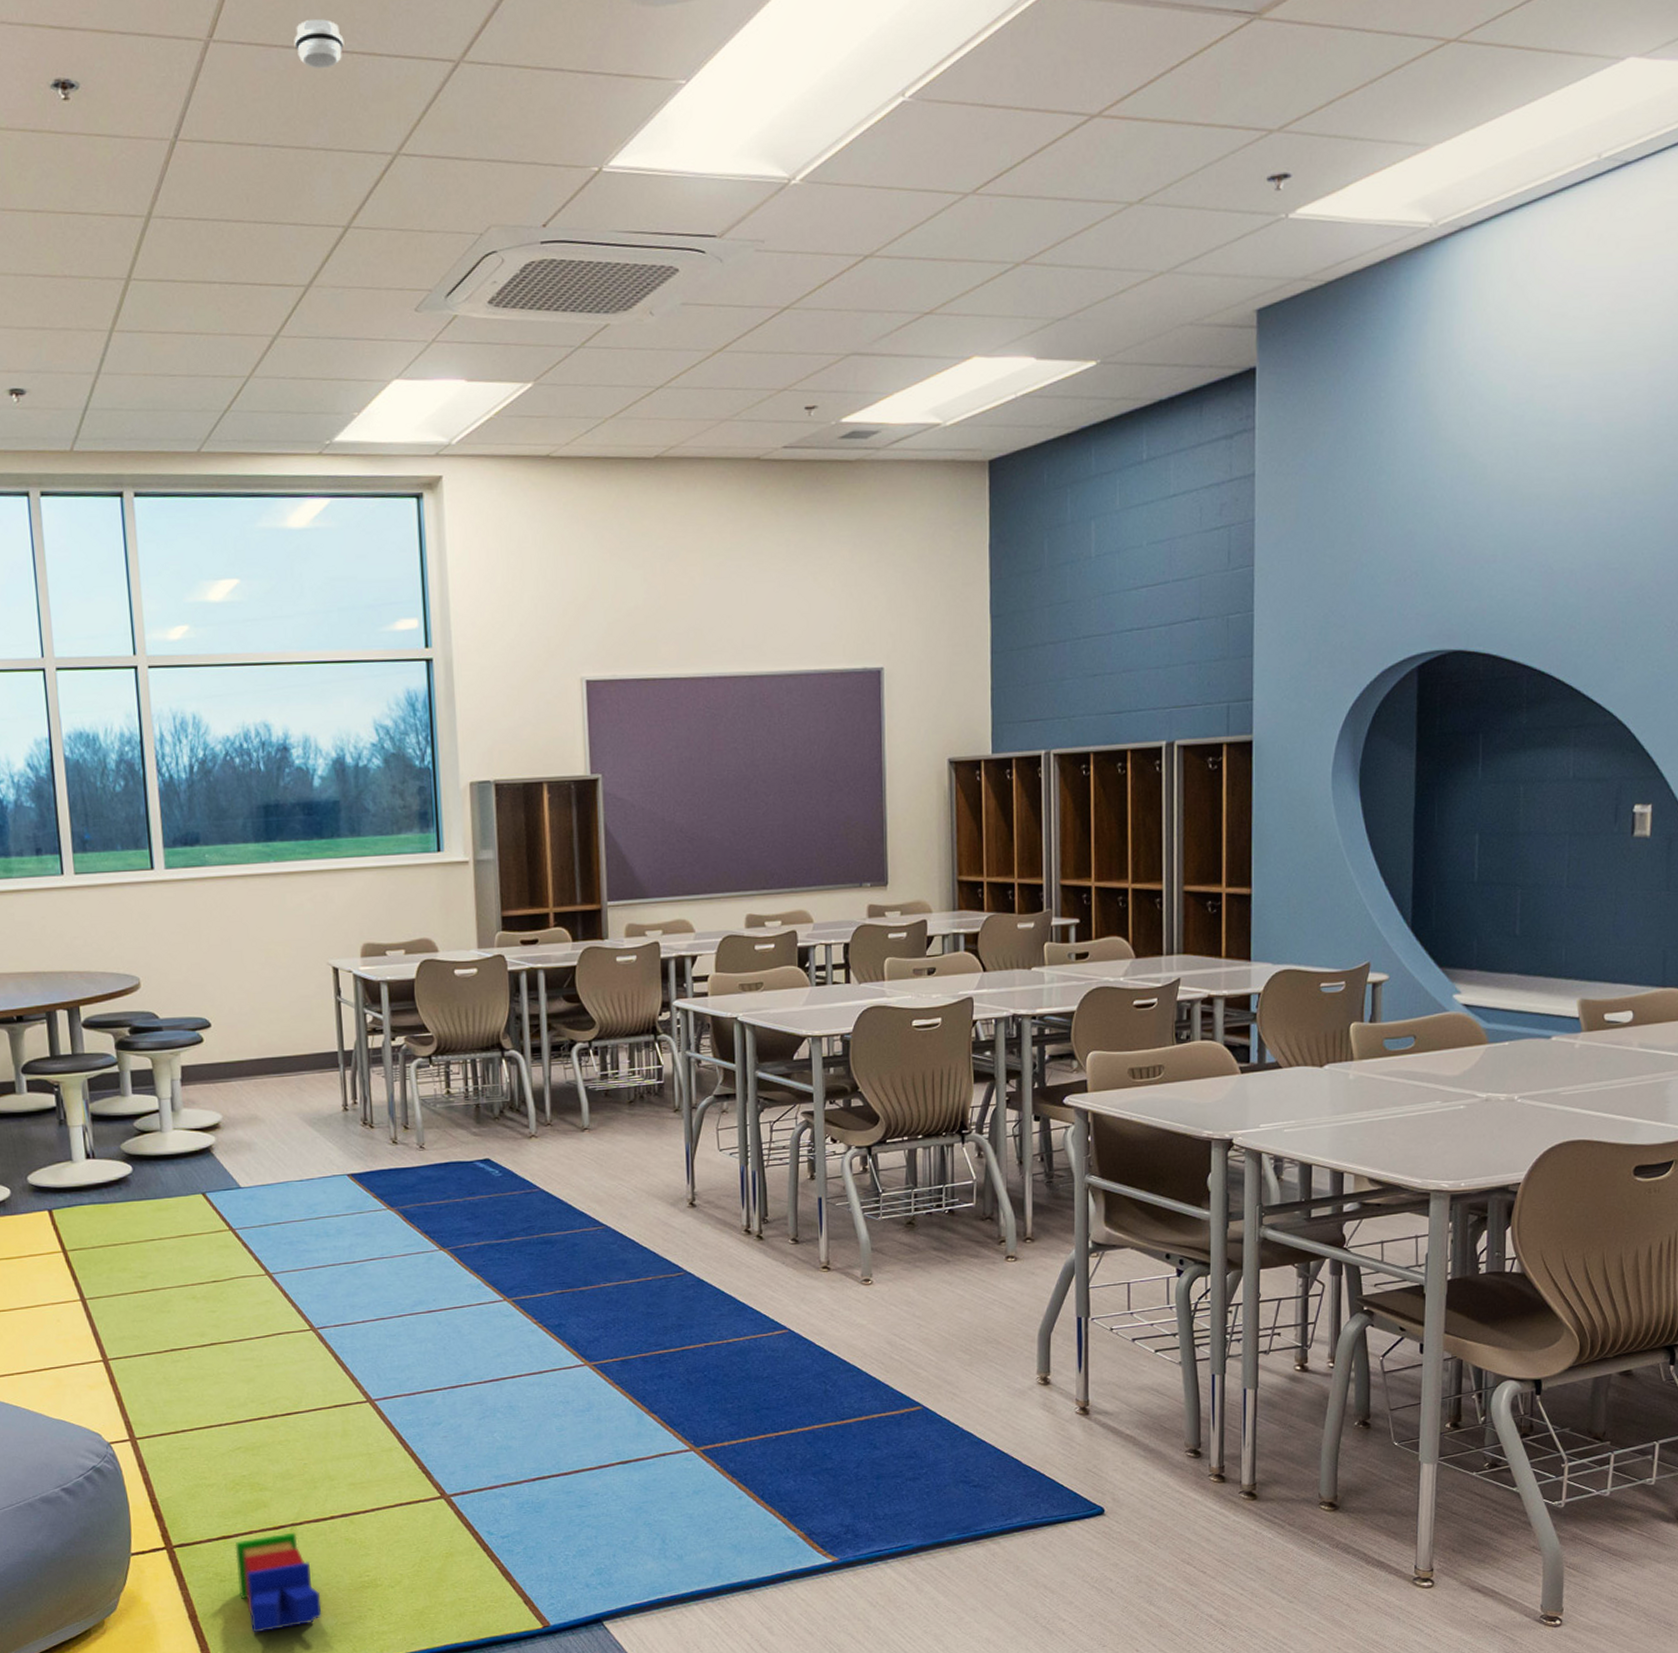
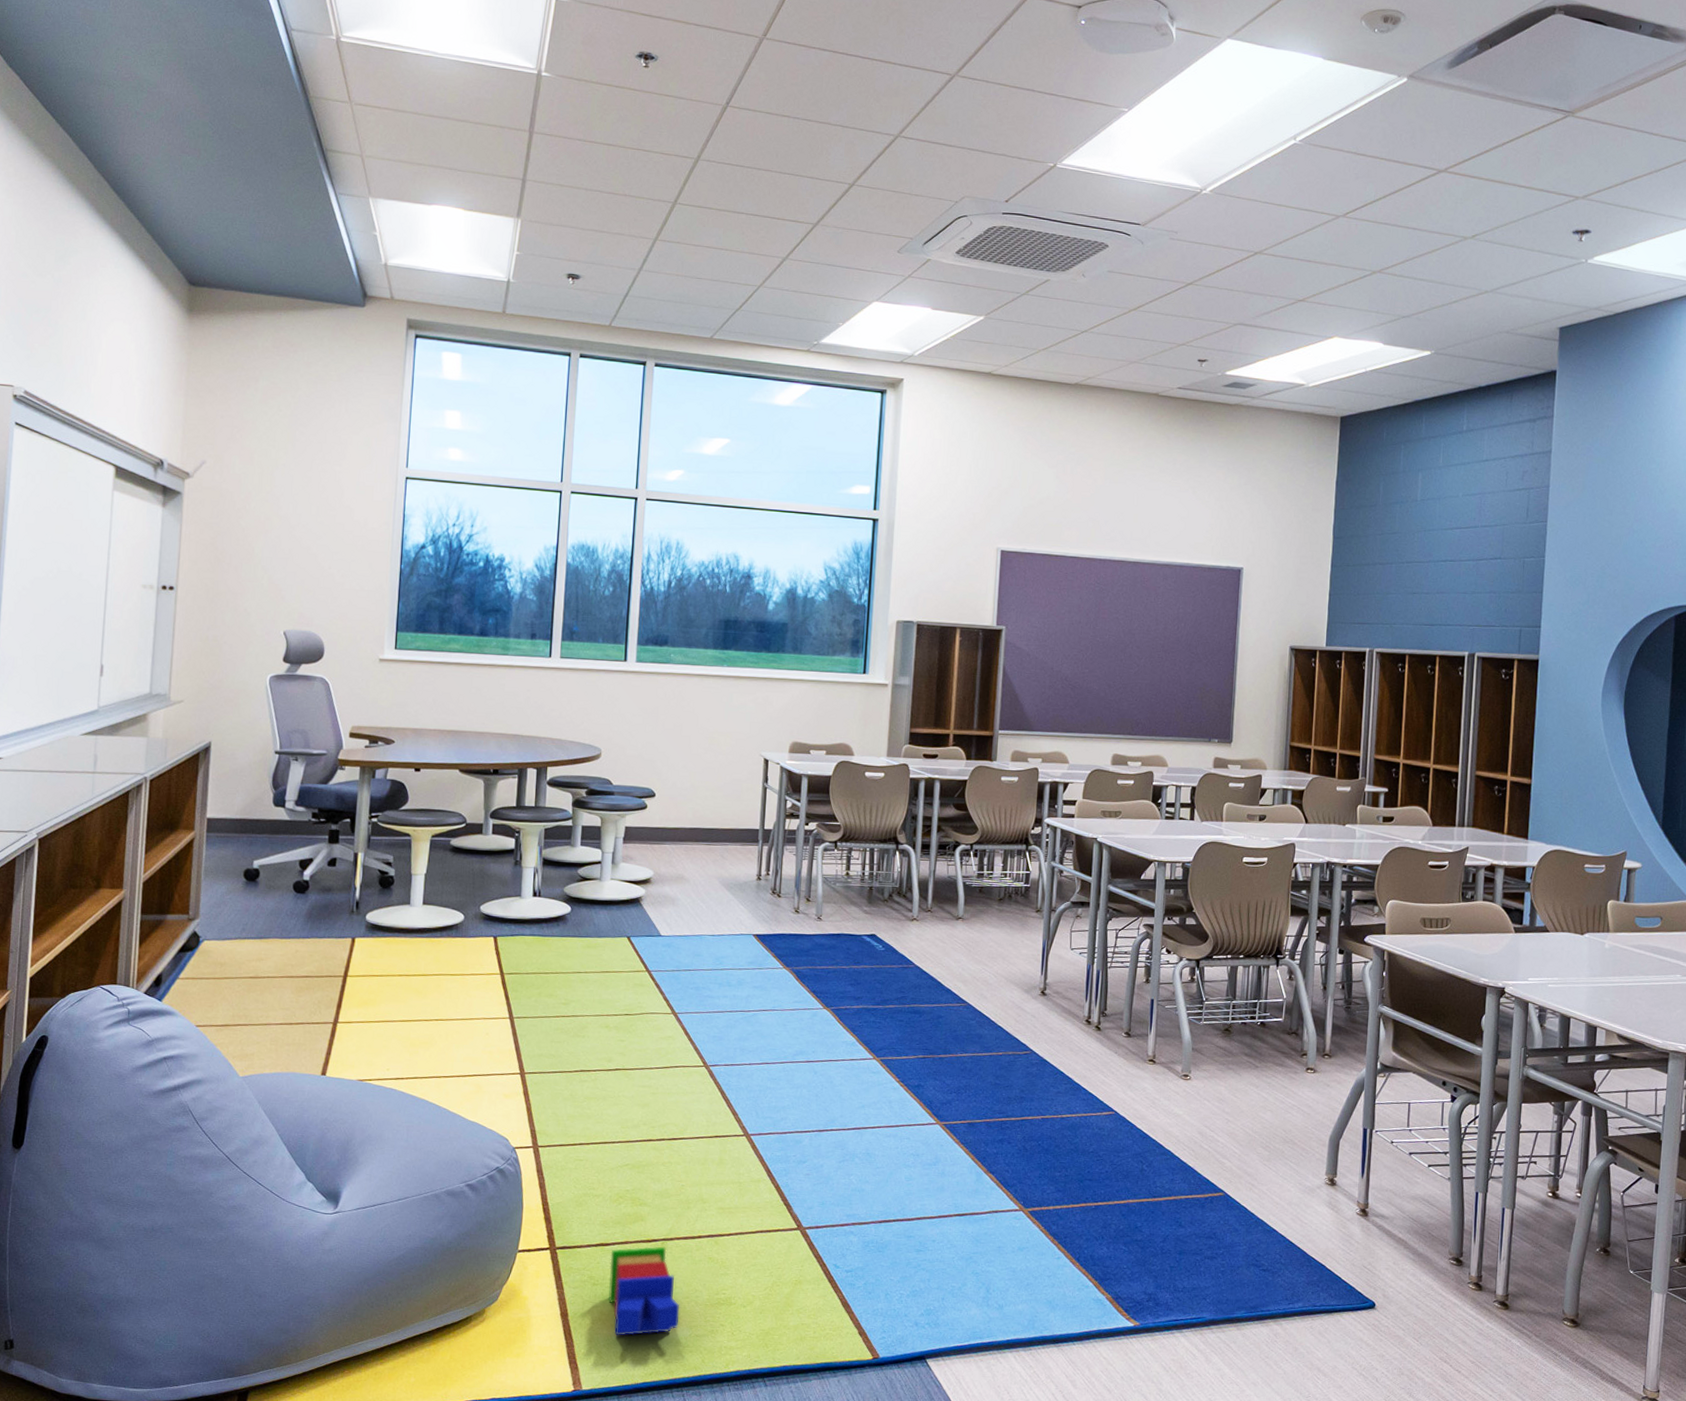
smoke detector: present [294,19,344,69] -> none [828,32,868,69]

